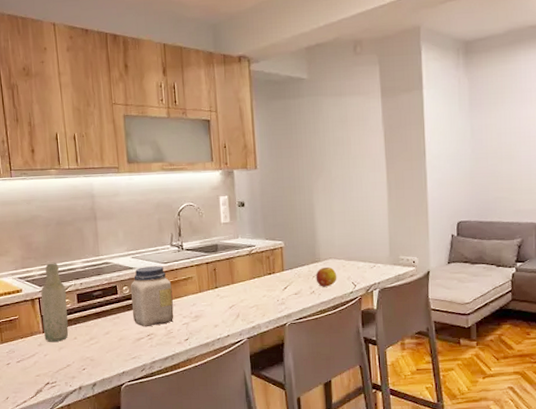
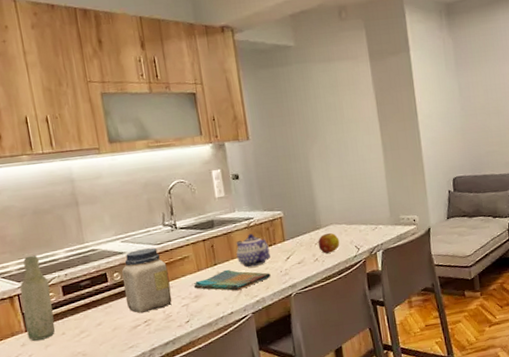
dish towel: none [194,293,268,315] -> present [193,269,271,291]
teapot: none [237,261,269,294] -> present [236,233,271,268]

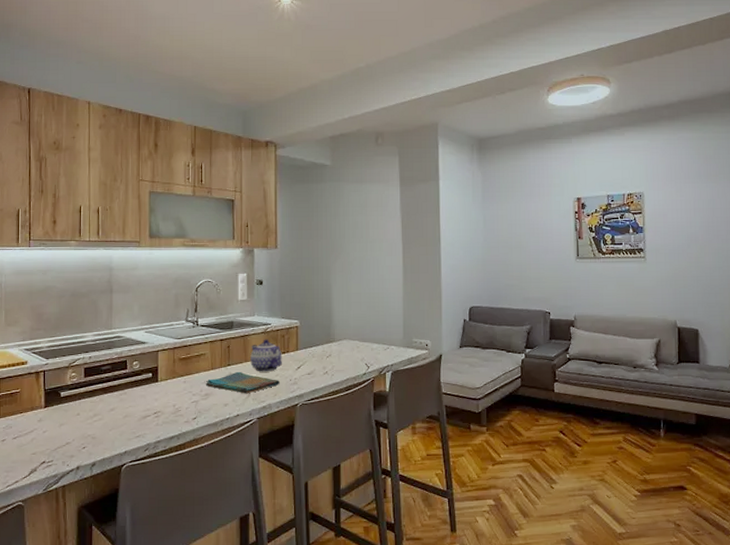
bottle: present [20,255,56,341] -> none [45,335,74,418]
jar: present [121,247,172,314] -> none [140,341,184,405]
fruit: present [318,232,340,254] -> none [329,347,351,368]

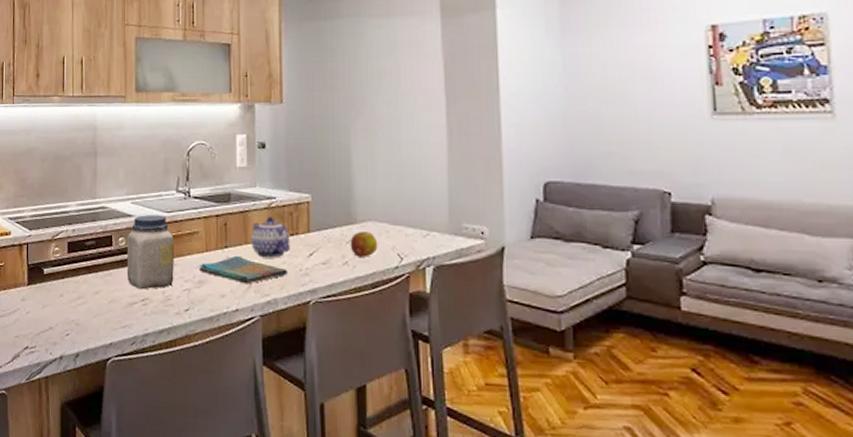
jar: none [140,341,184,405] -> present [126,215,174,290]
fruit: none [329,347,351,368] -> present [350,231,378,257]

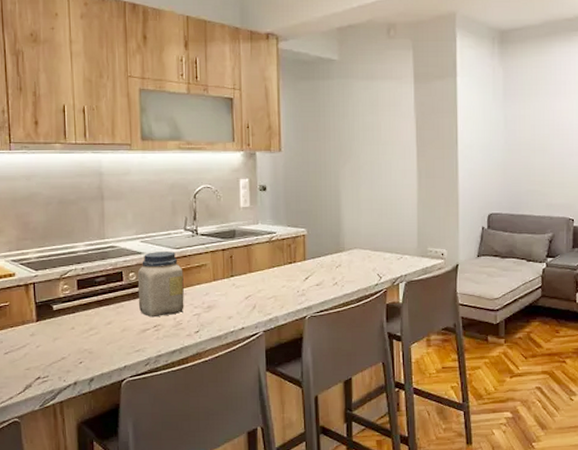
dish towel: present [198,255,288,284] -> none [207,282,287,306]
teapot: present [251,216,290,258] -> none [255,248,289,283]
fruit: present [350,231,378,257] -> none [339,257,362,278]

